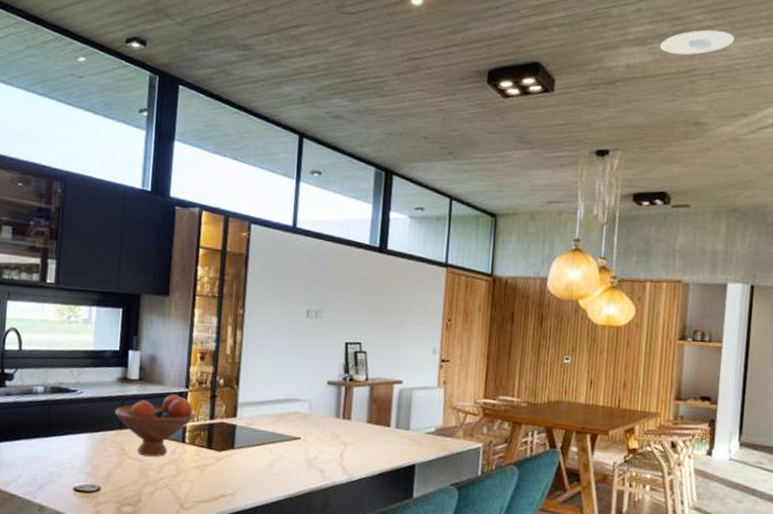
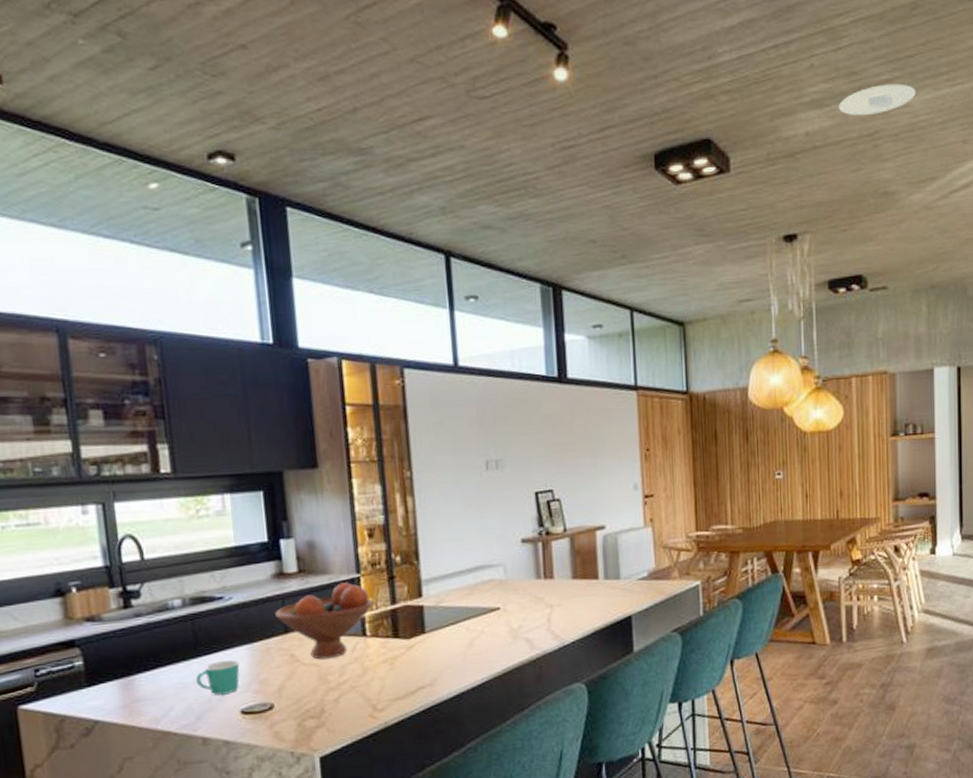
mug: none [43,443,80,472] -> present [195,660,240,695]

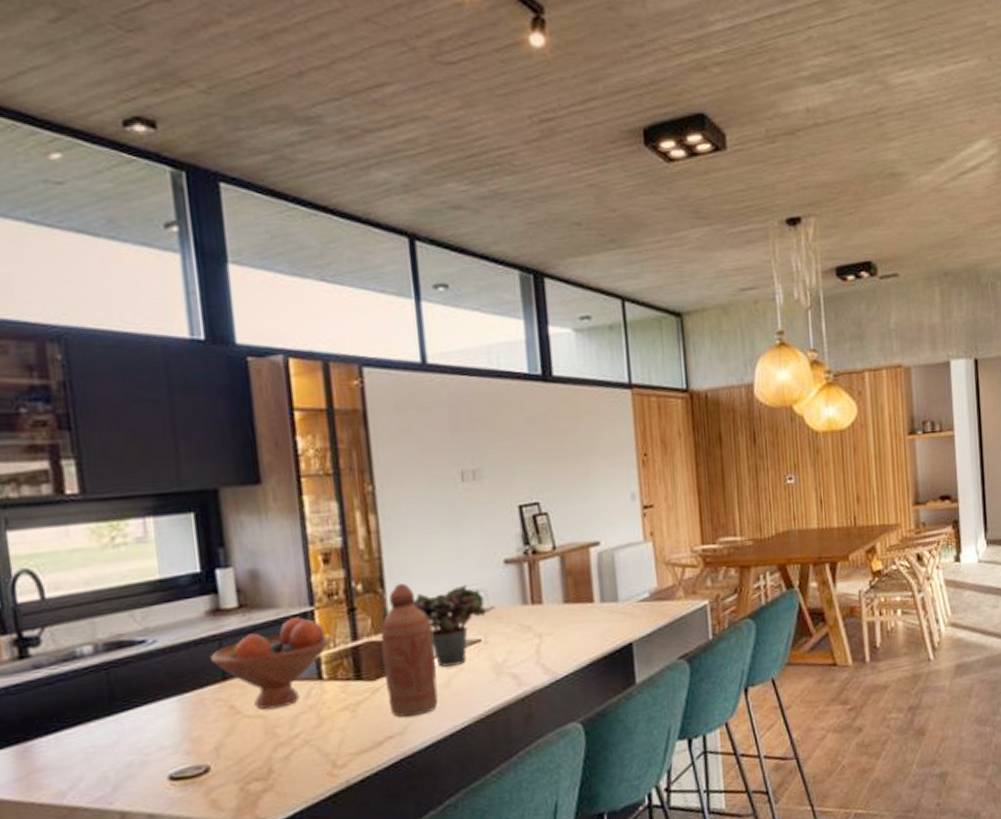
mug: present [195,660,240,695] -> none [111,715,167,759]
bottle: none [415,557,463,672] -> present [380,583,438,718]
potted plant: none [442,560,513,630] -> present [412,584,496,667]
recessed light: present [839,83,916,116] -> none [840,59,920,93]

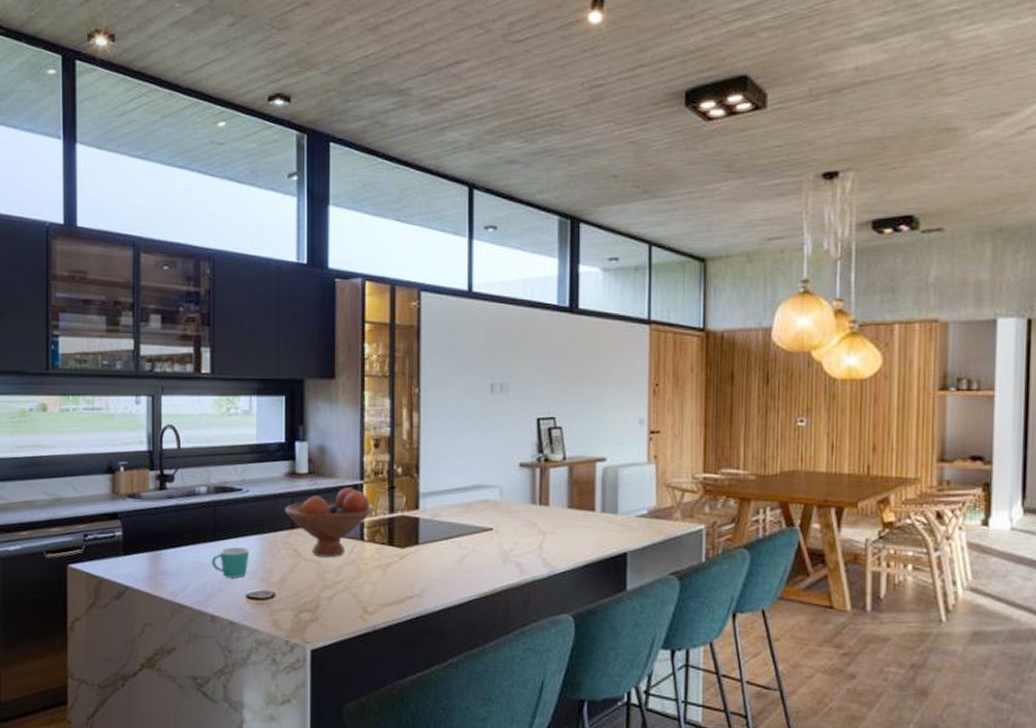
mug: none [111,715,167,759] -> present [211,547,250,578]
bottle: present [380,583,438,718] -> none [411,472,454,584]
potted plant: present [412,584,496,667] -> none [440,480,508,547]

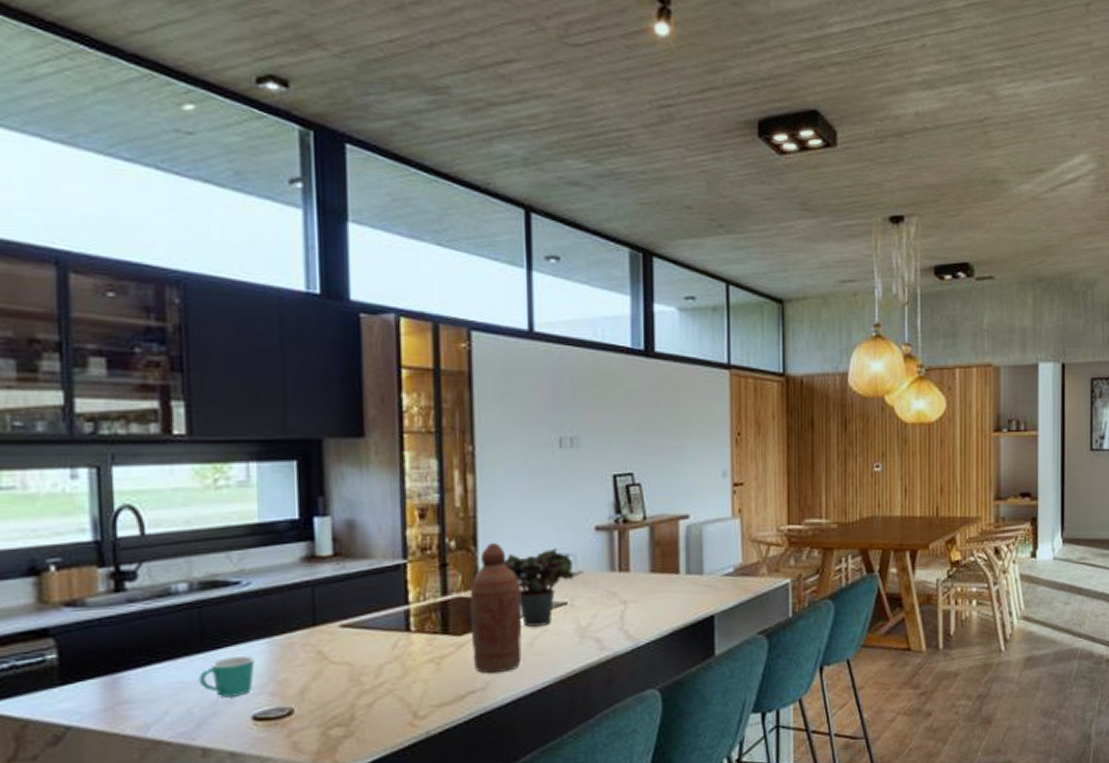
fruit bowl: present [285,487,372,558] -> none [303,569,420,657]
bottle: none [411,472,454,584] -> present [469,543,522,674]
potted plant: none [440,480,508,547] -> present [503,548,584,627]

